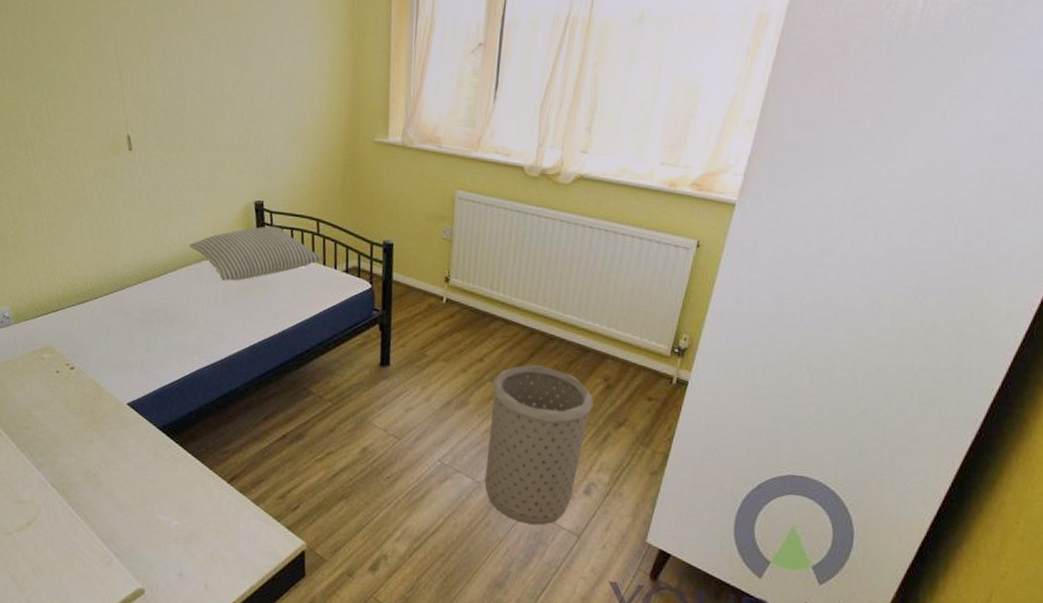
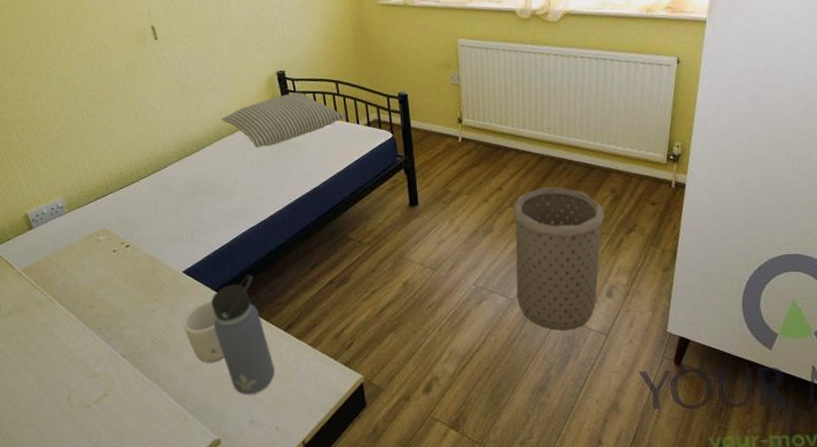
mug: none [119,438,160,505] -> present [182,300,225,363]
water bottle: none [152,416,212,546] -> present [211,274,274,394]

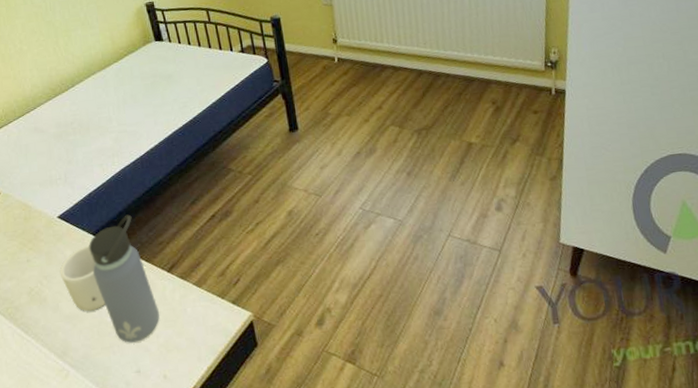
pillow: present [222,92,346,147] -> none [91,22,219,82]
laundry basket: present [512,187,605,331] -> none [394,102,488,250]

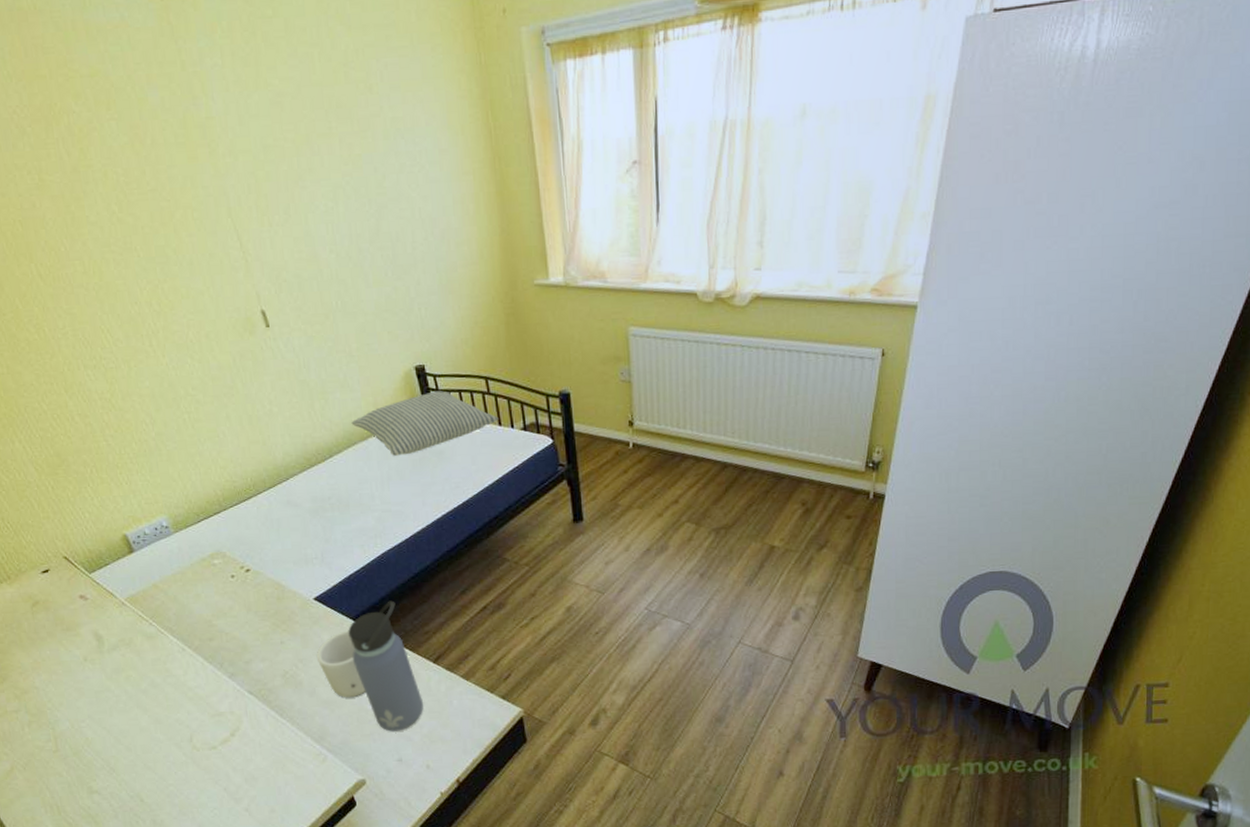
pillow: none [91,22,219,82] -> present [351,391,499,456]

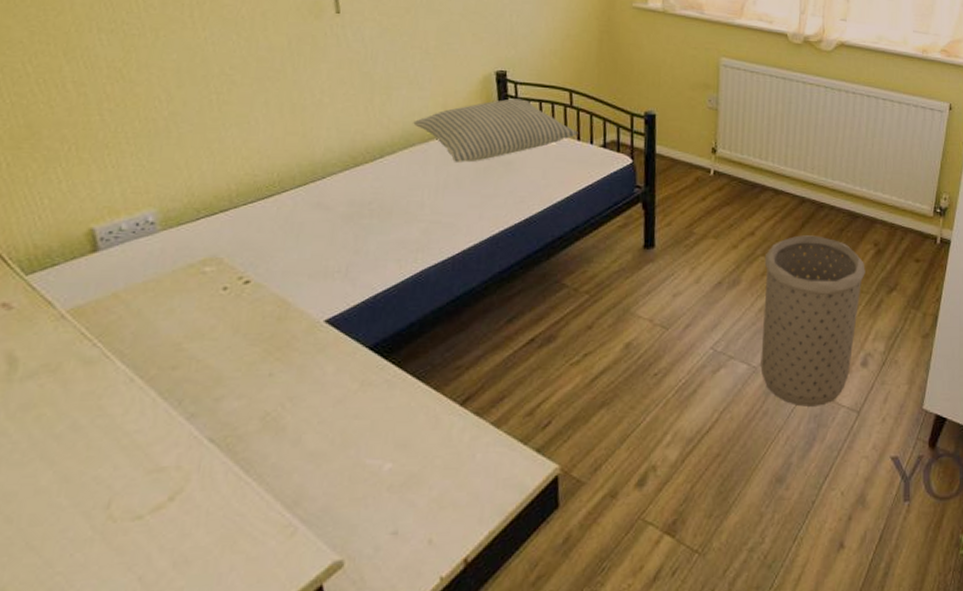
mug: present [316,630,366,698] -> none [312,362,369,450]
water bottle: present [348,600,423,732] -> none [358,327,439,494]
laundry basket: none [690,499,794,657] -> present [760,235,866,407]

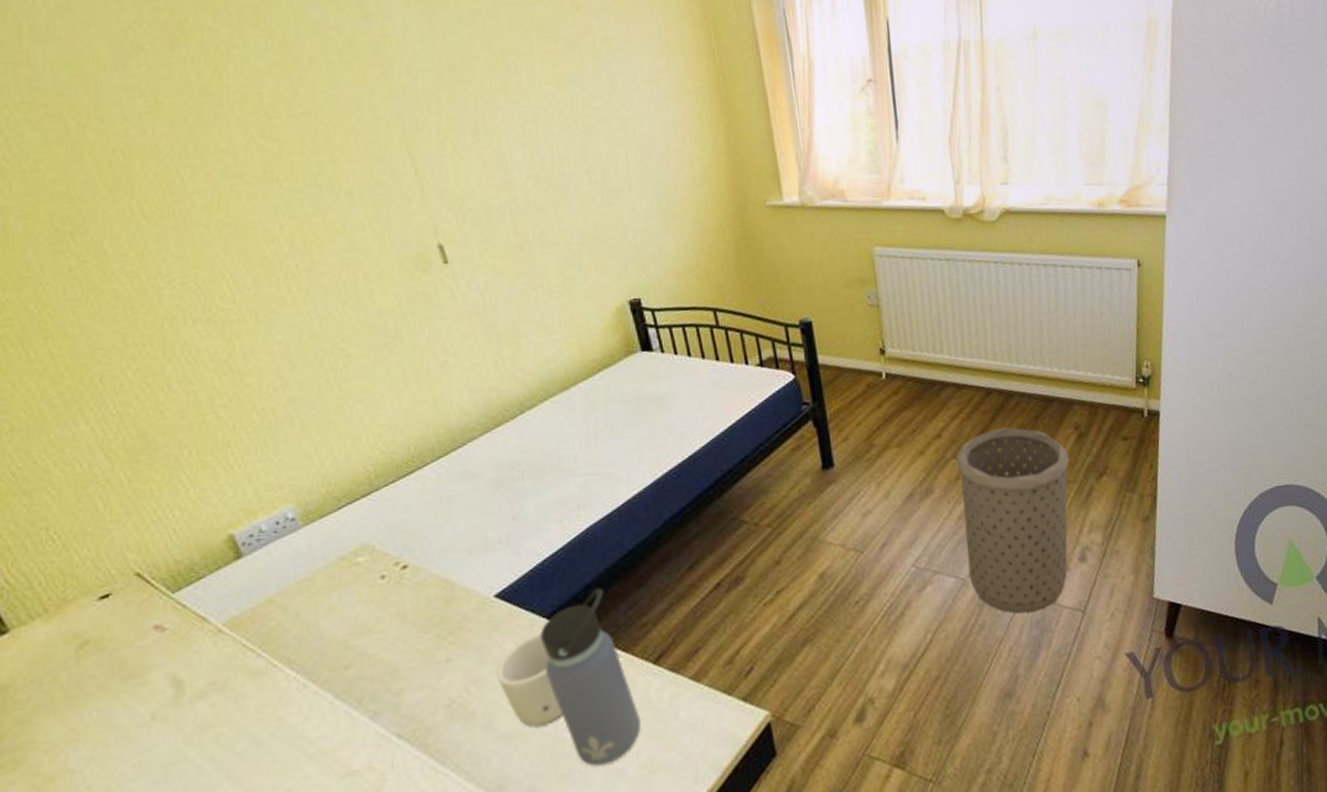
mug: none [312,362,369,450] -> present [495,633,564,727]
water bottle: none [358,327,439,494] -> present [540,587,641,766]
pillow: present [413,98,578,163] -> none [549,326,730,407]

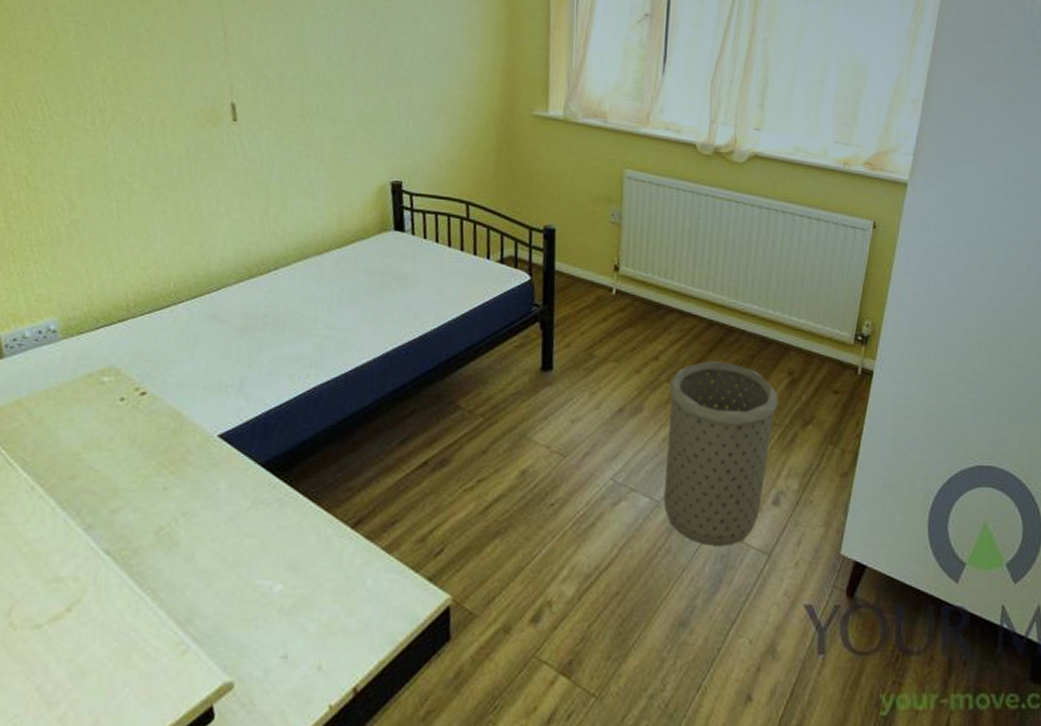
mug: present [495,633,564,727] -> none [205,479,260,568]
water bottle: present [540,587,641,766] -> none [250,445,329,617]

